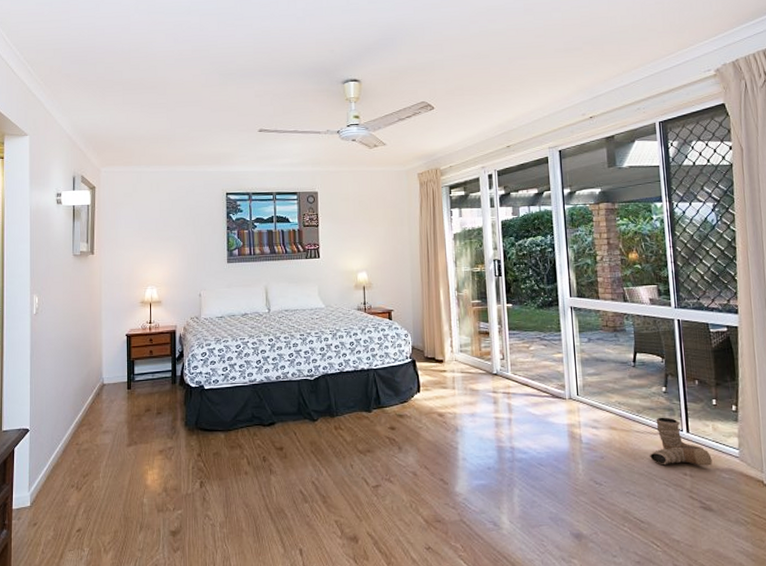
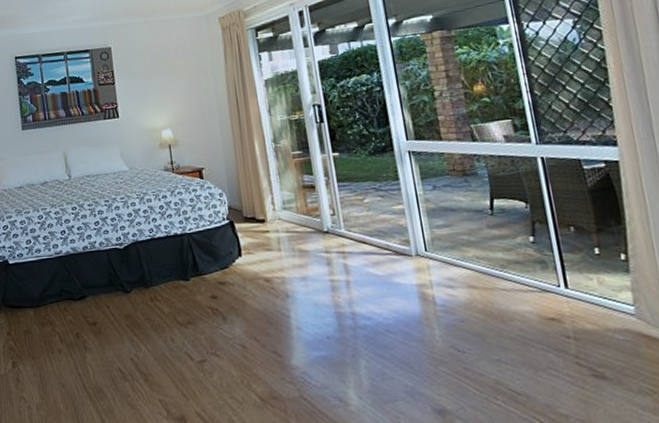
boots: present [649,417,712,466] -> none [520,271,602,328]

